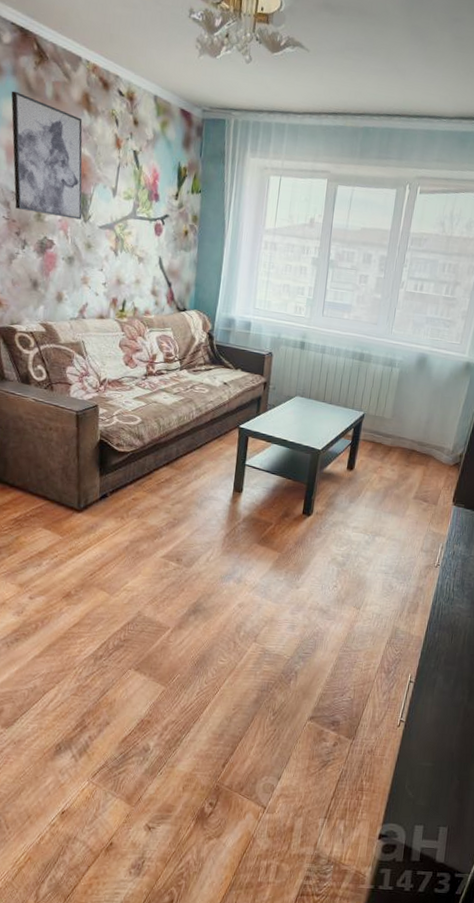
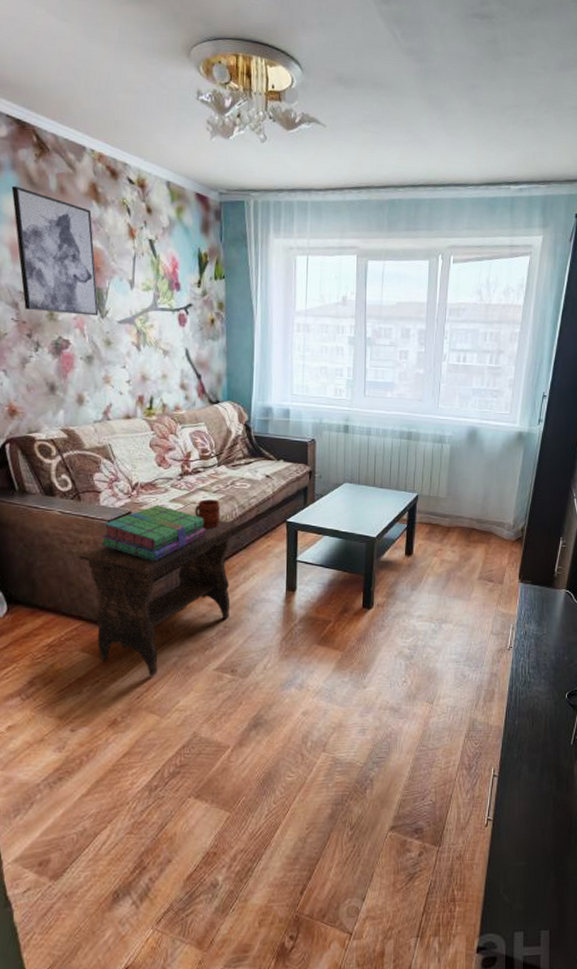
footstool: none [47,420,194,557] -> present [78,520,238,676]
stack of books: none [68,400,165,453] -> present [100,504,206,562]
mug: none [155,400,179,428] -> present [195,499,221,529]

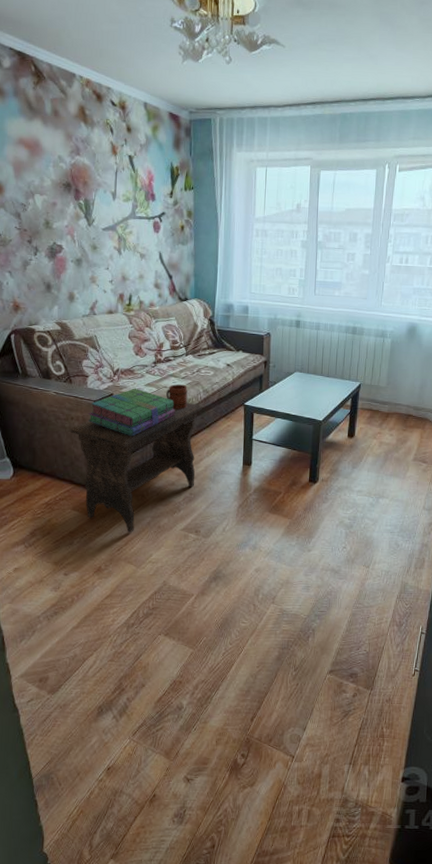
wall art: present [11,186,99,316] -> none [14,111,87,224]

